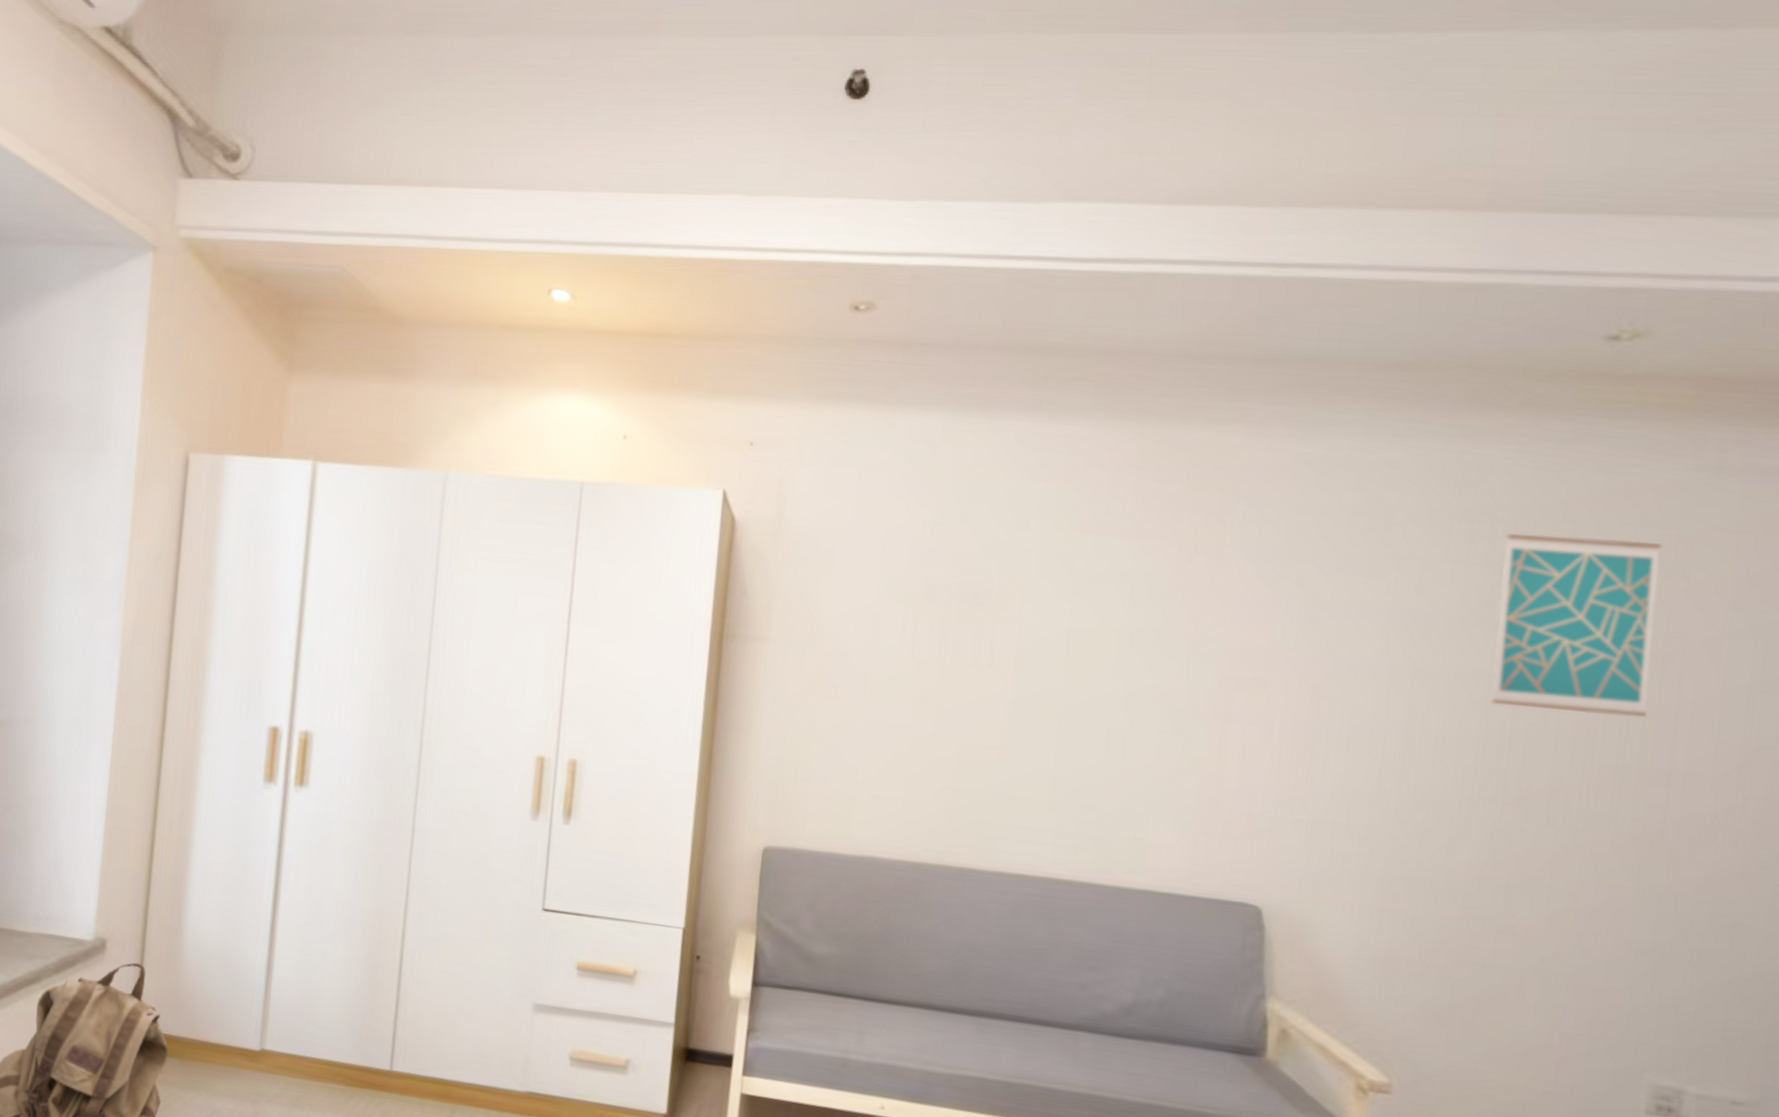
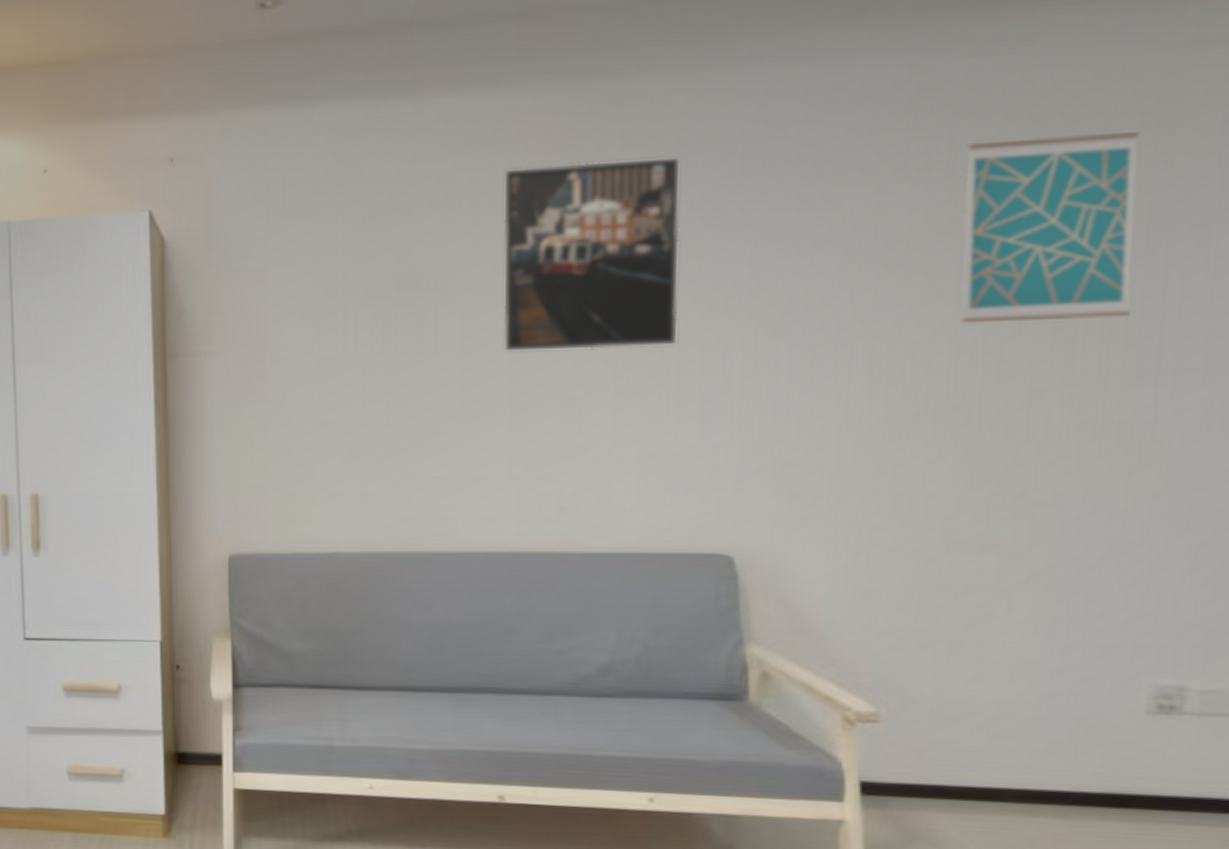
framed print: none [1057,498,1240,689] -> present [503,157,680,351]

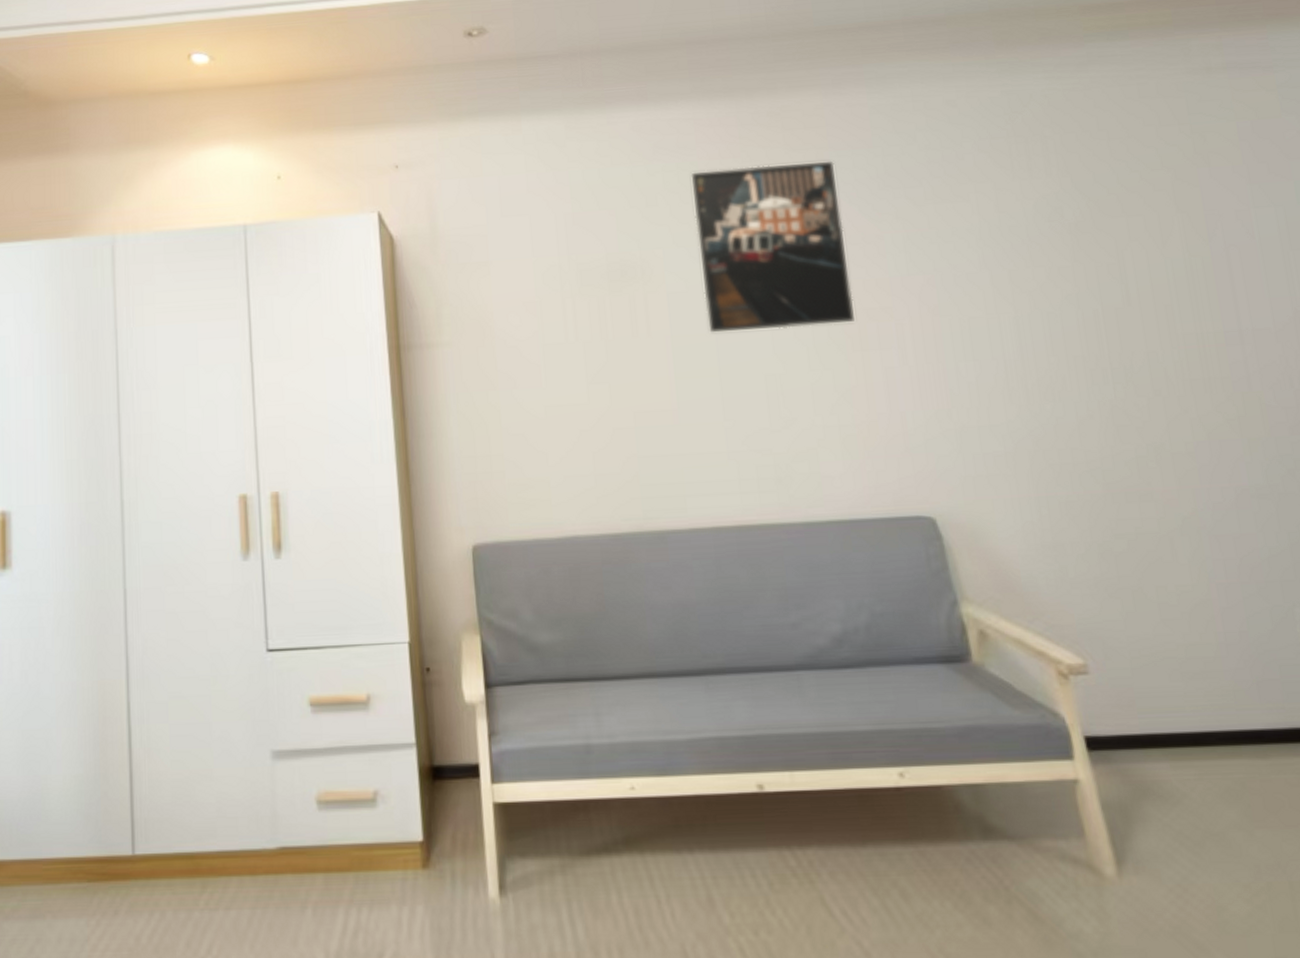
wall art: present [960,132,1141,324] -> none [1056,138,1208,297]

